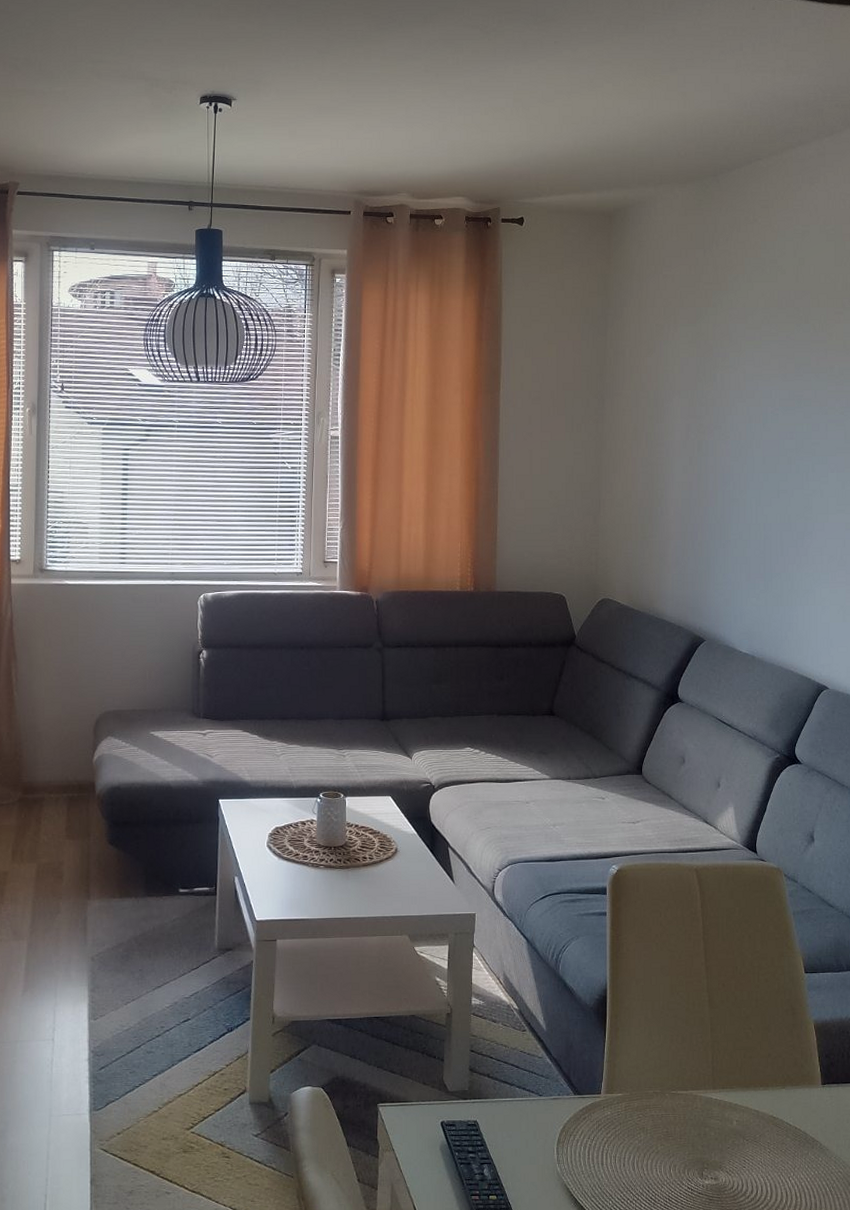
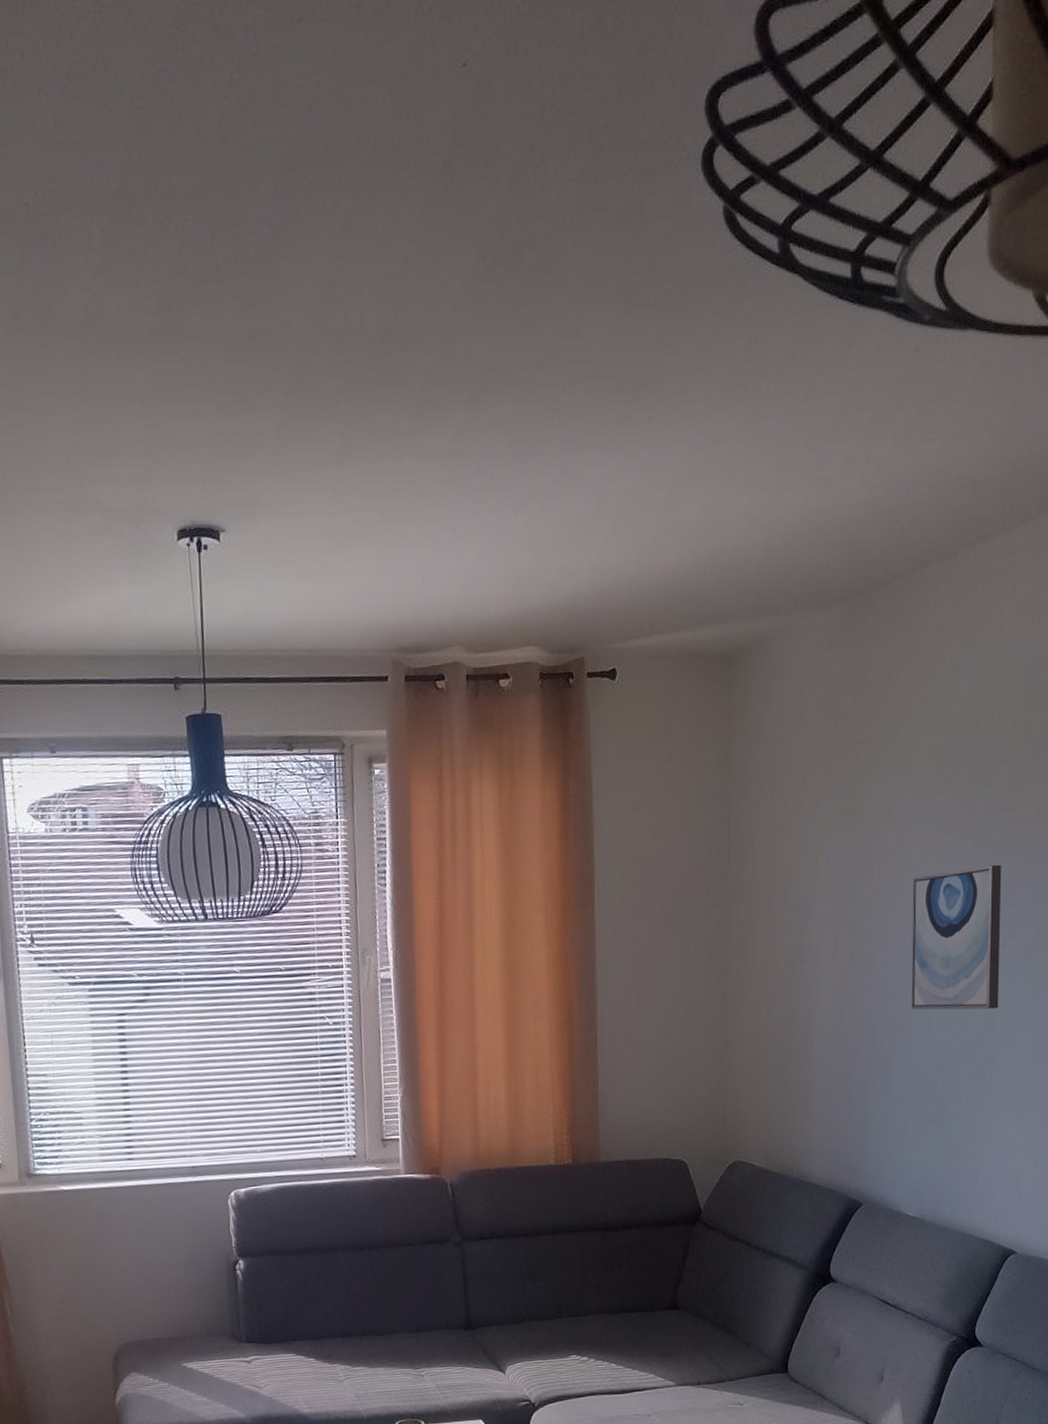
wall art: none [745,382,816,493] -> present [911,864,1002,1010]

